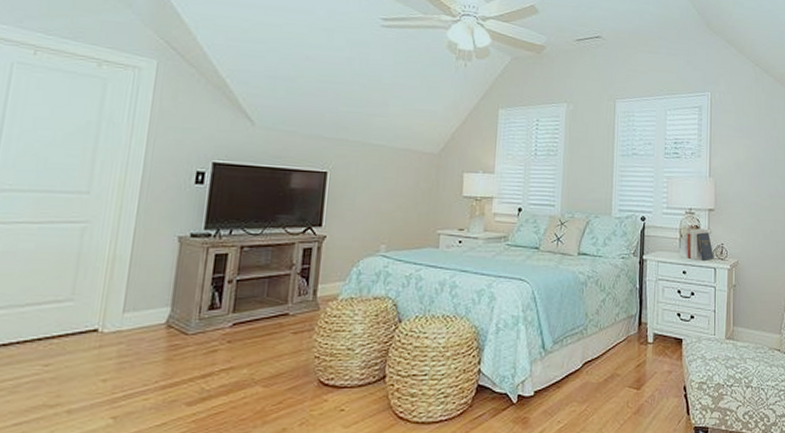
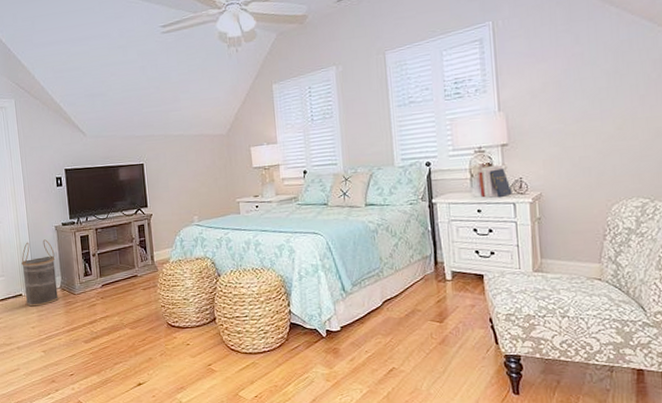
basket: none [101,253,169,349] -> present [21,239,60,307]

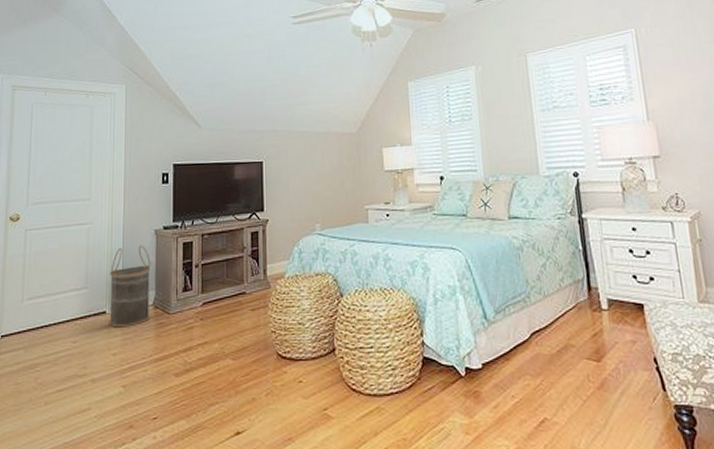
books: present [479,165,512,198] -> none [631,178,669,216]

